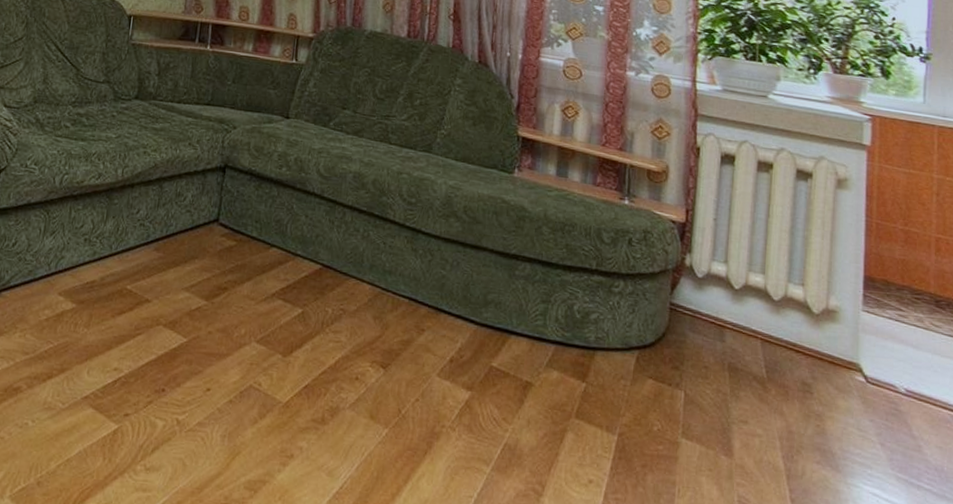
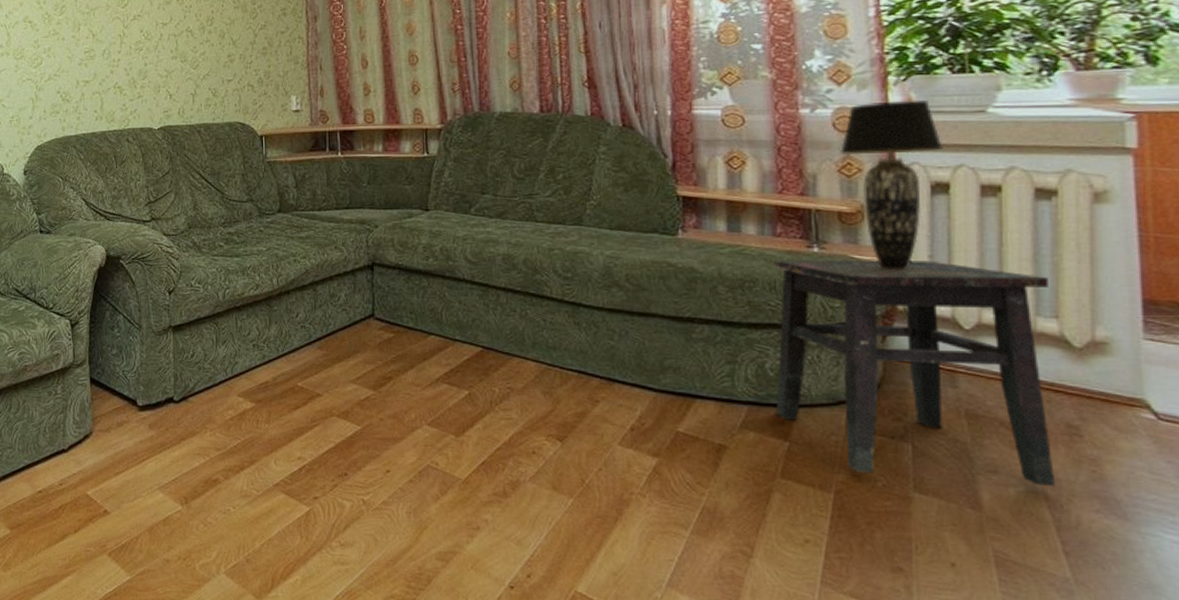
side table: none [578,207,800,439] -> present [773,259,1056,487]
table lamp: none [655,75,733,229] -> present [841,99,943,269]

